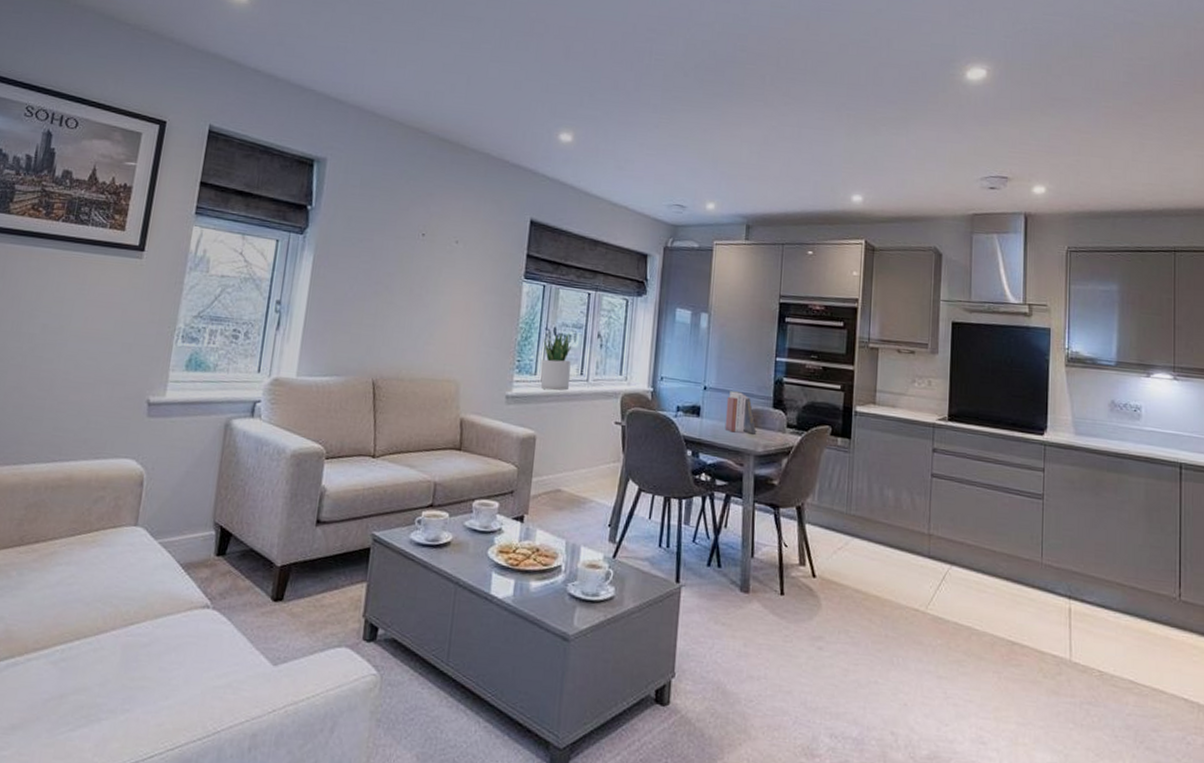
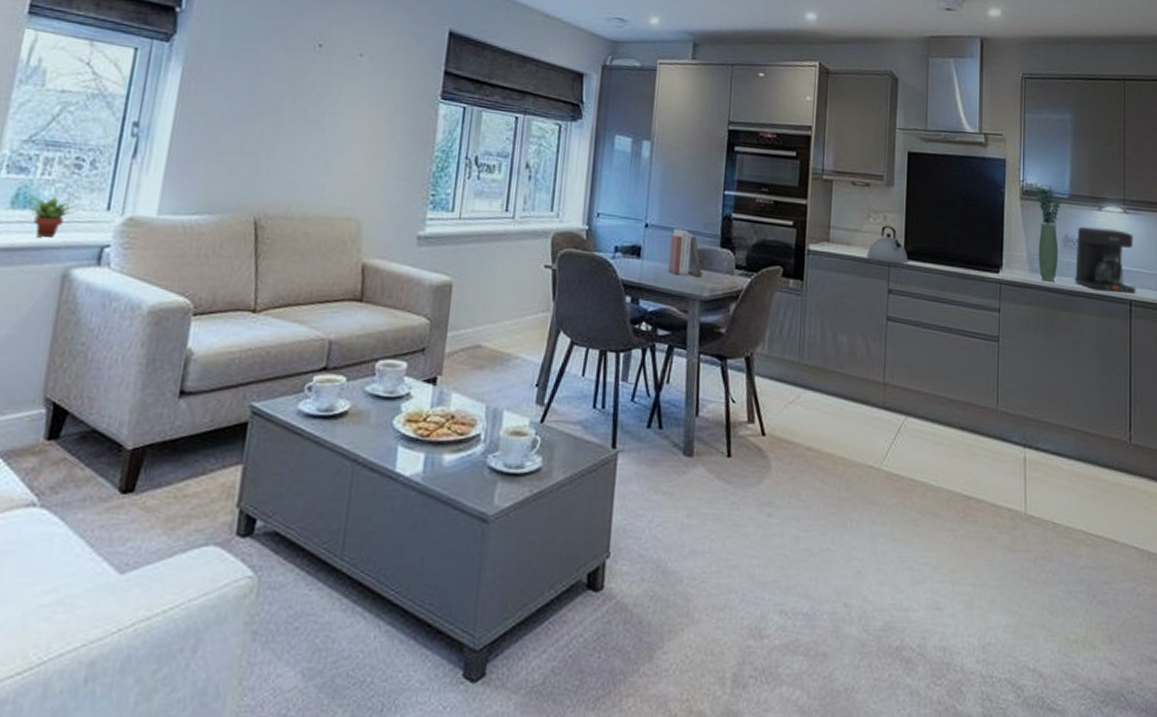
succulent plant: none [195,361,234,394] -> present [23,196,76,238]
planter: present [540,332,572,391] -> none [458,162,497,230]
kettle: none [911,389,953,425] -> present [866,225,909,264]
vase: none [1081,351,1108,445] -> present [1035,183,1062,282]
coffee maker: none [1121,392,1186,457] -> present [1074,226,1136,294]

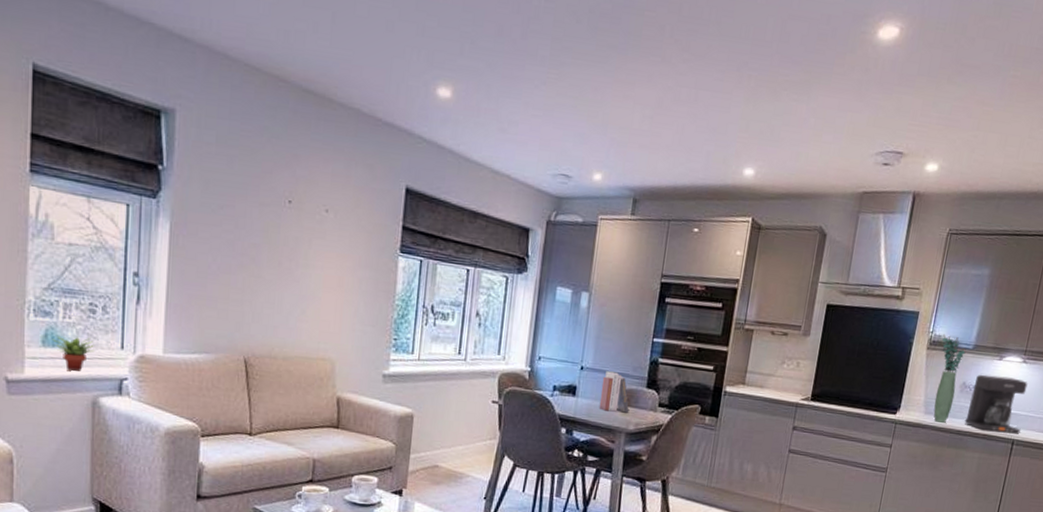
kettle: present [866,225,909,264] -> none [777,370,815,405]

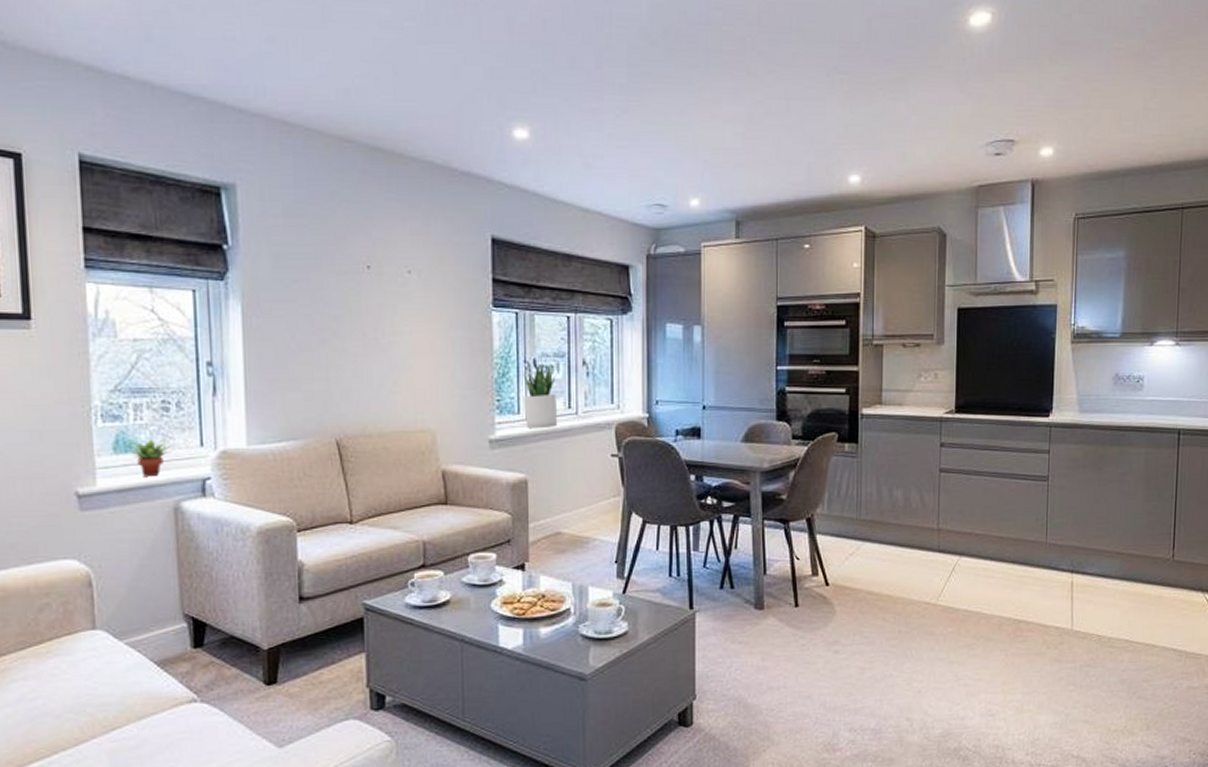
planter: none [417,310,450,370] -> present [523,363,558,429]
books: present [598,371,629,414] -> none [728,407,761,452]
vase: present [933,334,966,423] -> none [1086,325,1113,420]
coffee maker: present [964,374,1028,434] -> none [1123,363,1185,423]

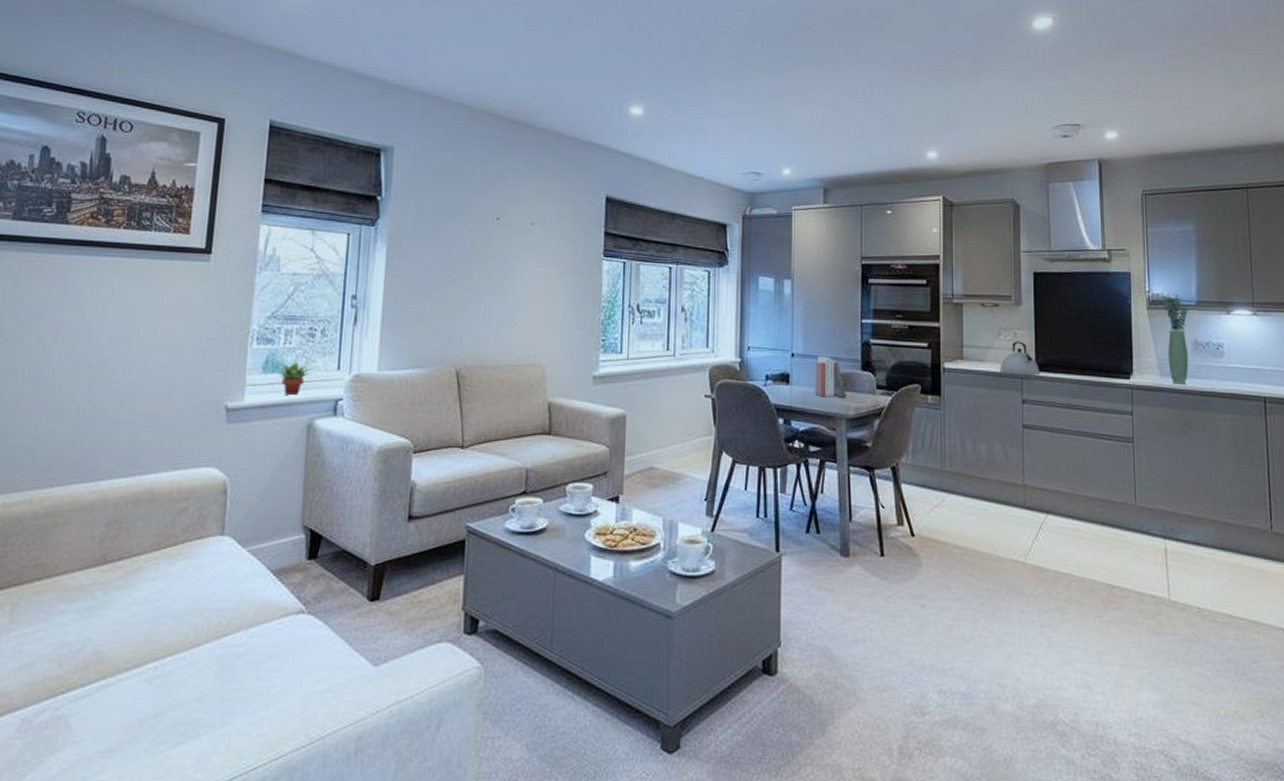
planter: present [523,363,558,429] -> none [626,308,657,368]
books: none [728,407,761,452] -> present [815,356,847,399]
kettle: none [918,382,960,418] -> present [999,341,1041,375]
vase: none [1086,325,1113,420] -> present [1161,293,1189,384]

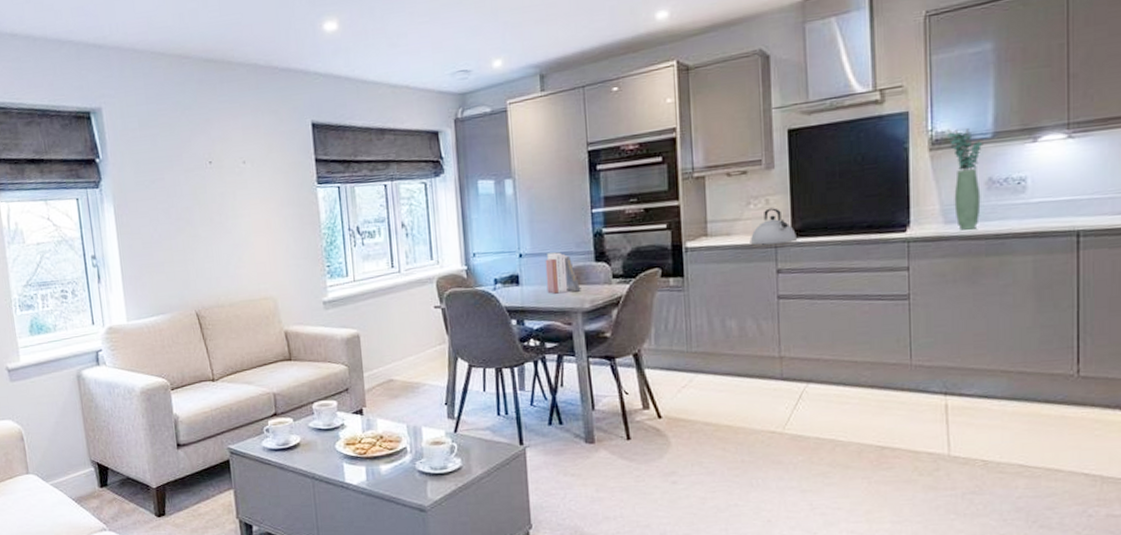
succulent plant: present [272,361,313,395] -> none [36,321,72,352]

